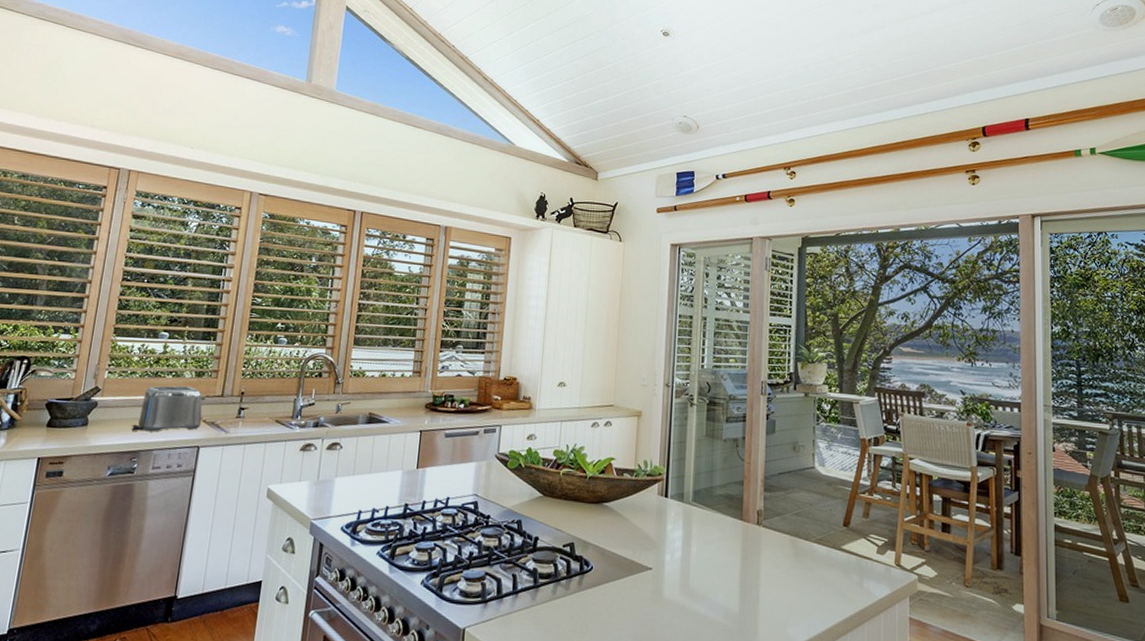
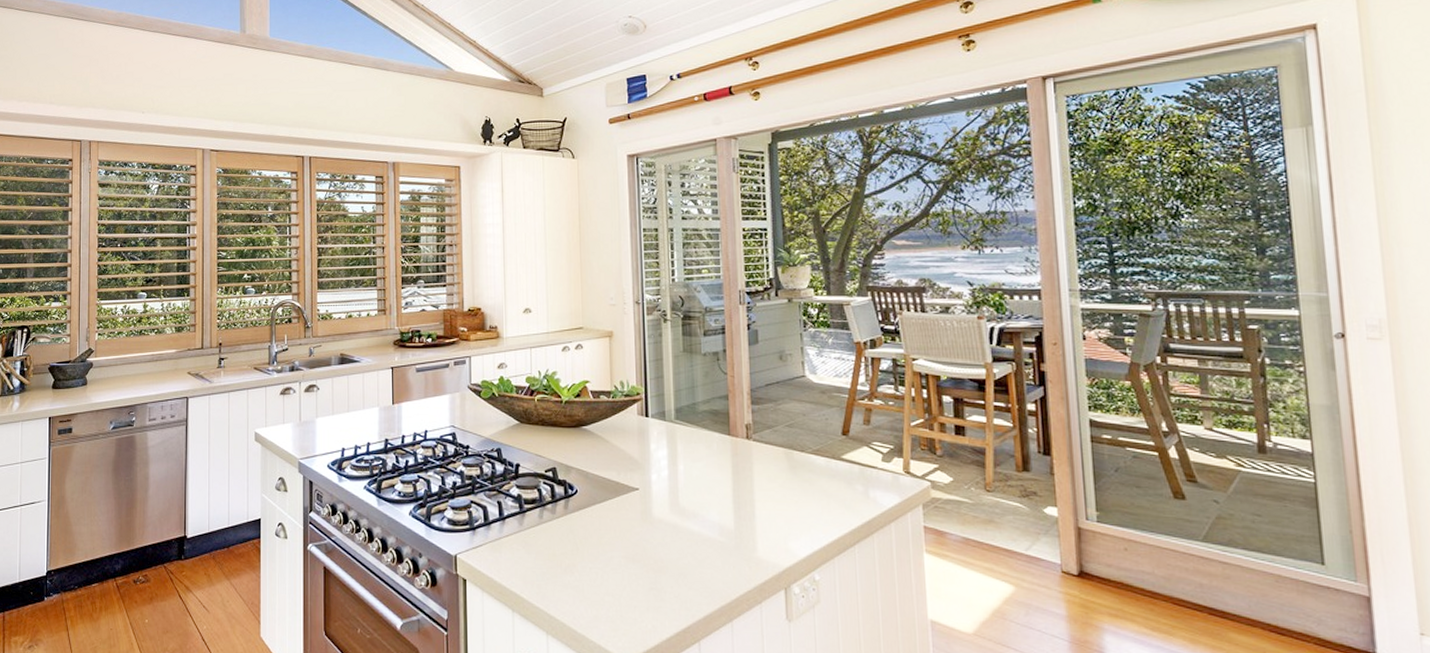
toaster: present [131,385,206,432] -> none [125,341,187,387]

